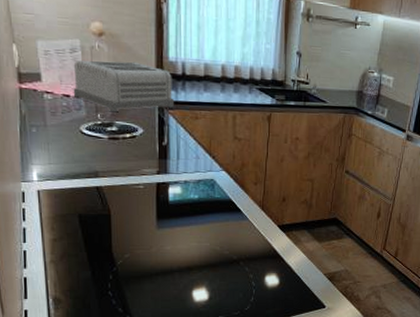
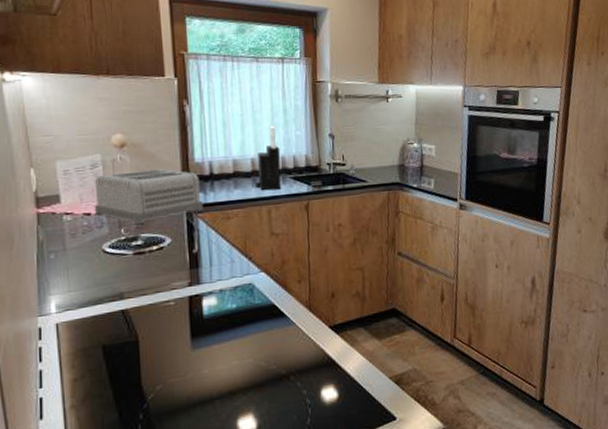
knife block: none [224,35,250,98] -> present [255,125,282,191]

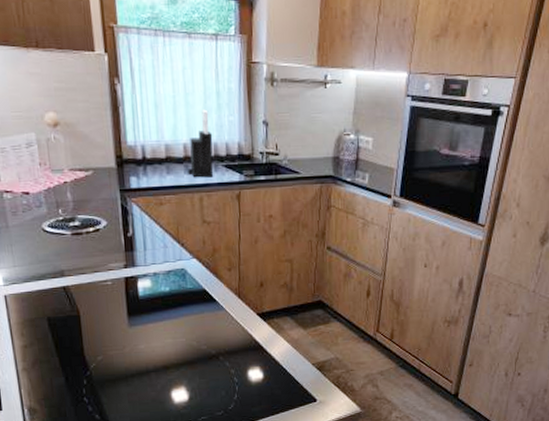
toaster: present [94,168,203,225] -> none [31,150,137,206]

